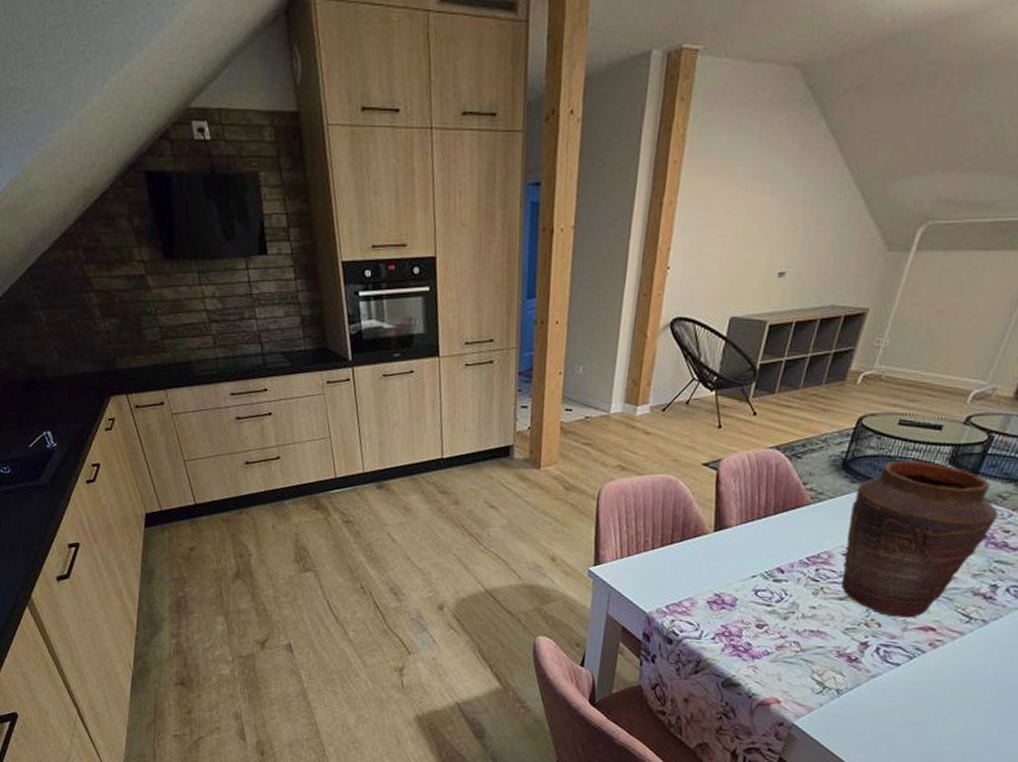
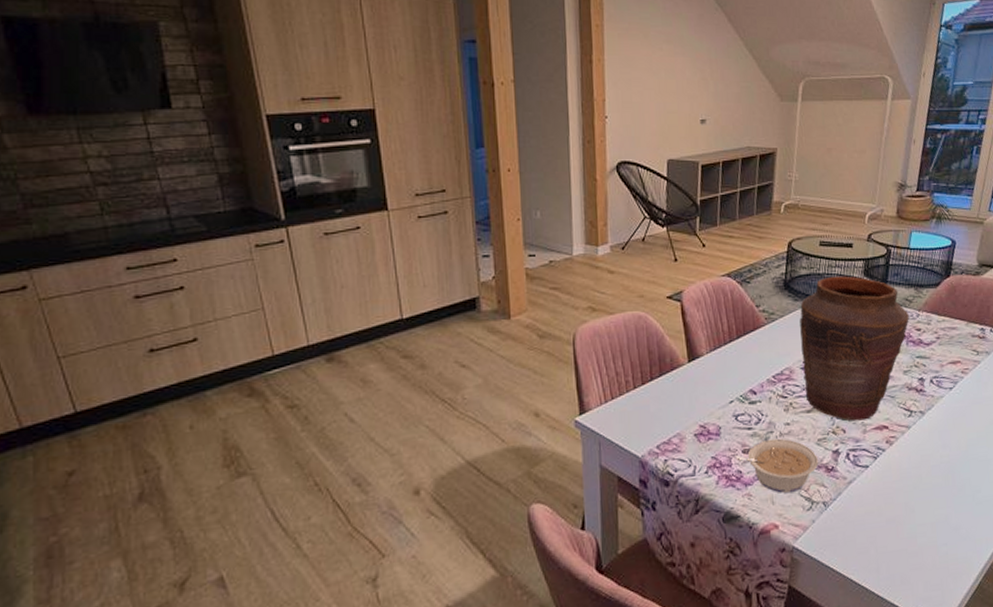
legume: none [747,618,841,674] -> present [735,438,818,493]

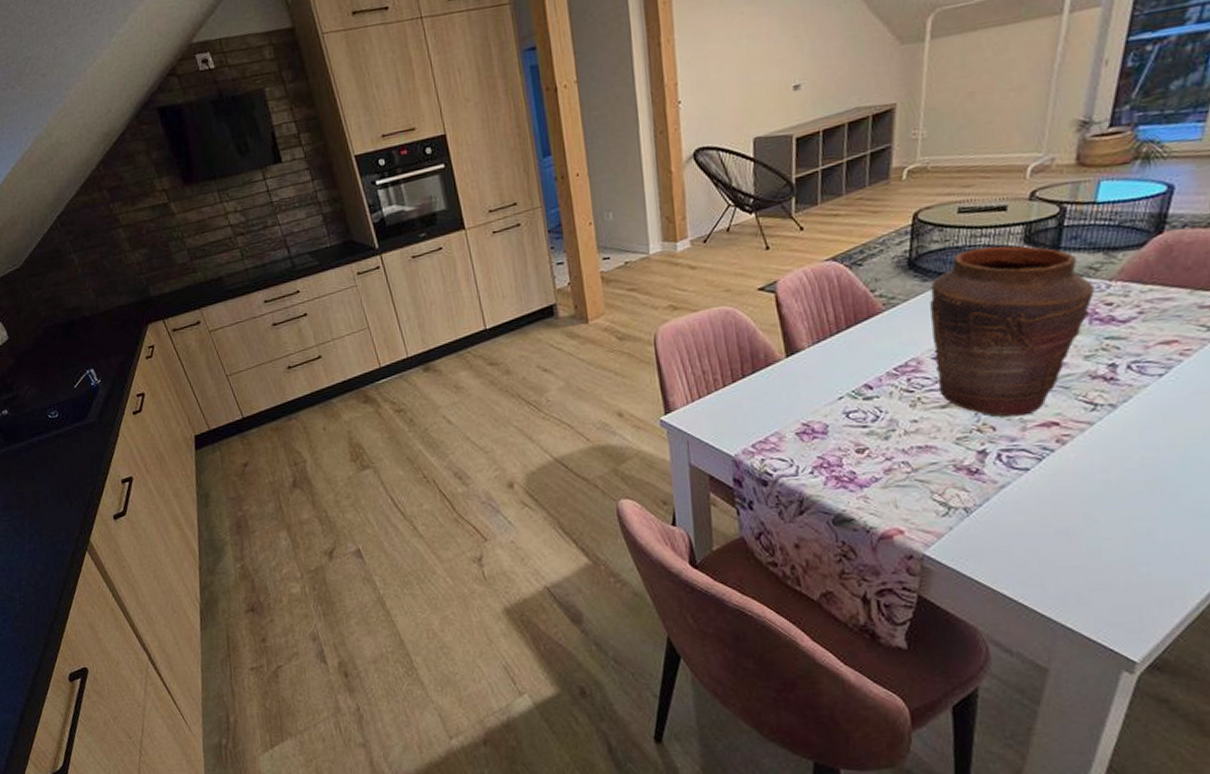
legume: present [735,438,818,493] -> none [847,437,957,497]

